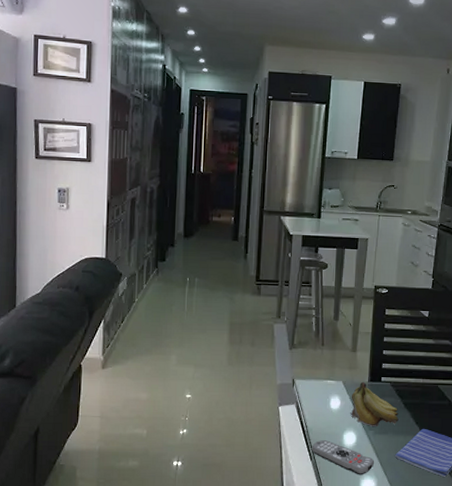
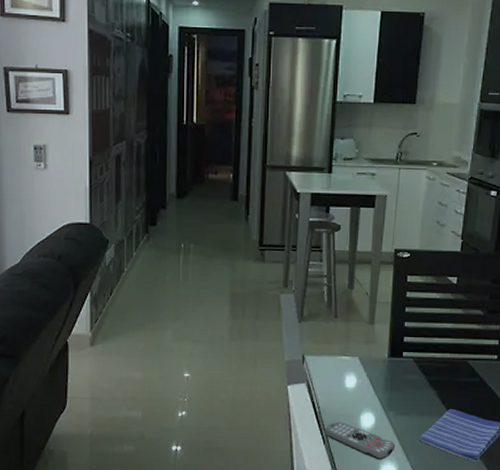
fruit: present [350,381,400,427] -> none [368,357,424,408]

